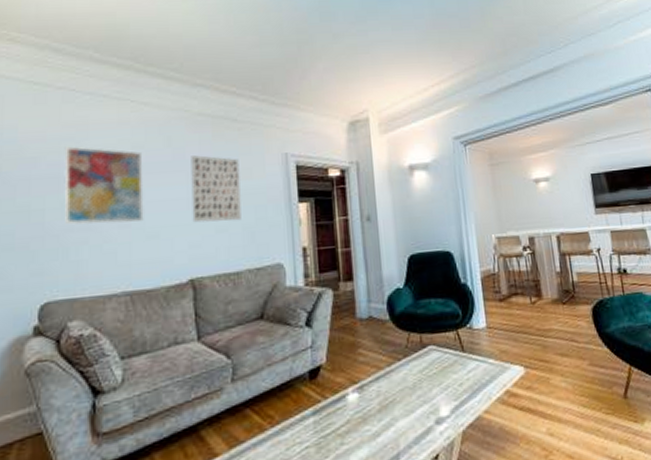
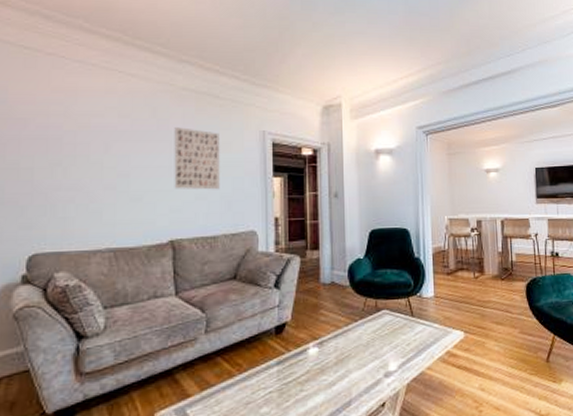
wall art: present [64,146,144,225] -> none [53,110,129,185]

